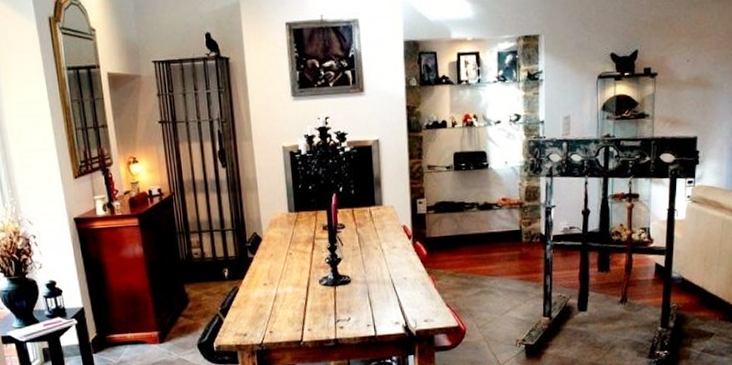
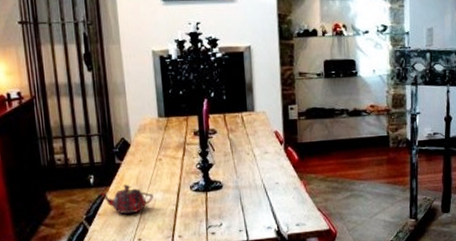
teapot: none [234,277,284,307] -> present [100,184,154,214]

